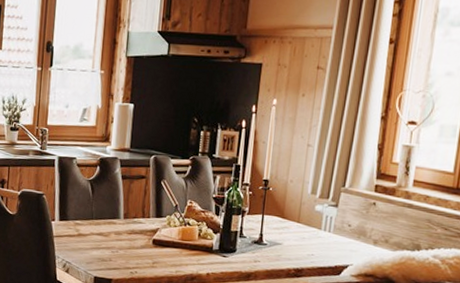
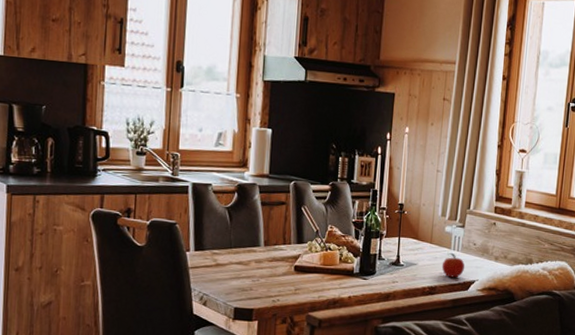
fruit: none [310,233,338,261] -> present [441,252,465,278]

